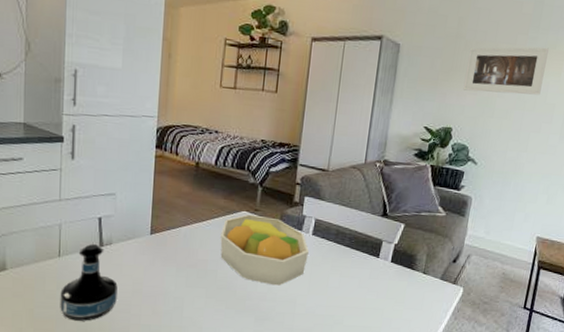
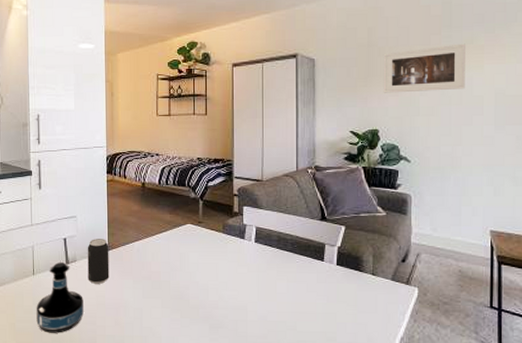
beverage can: none [124,220,152,270] -> present [87,239,109,284]
fruit bowl: present [220,214,309,286] -> none [170,227,253,294]

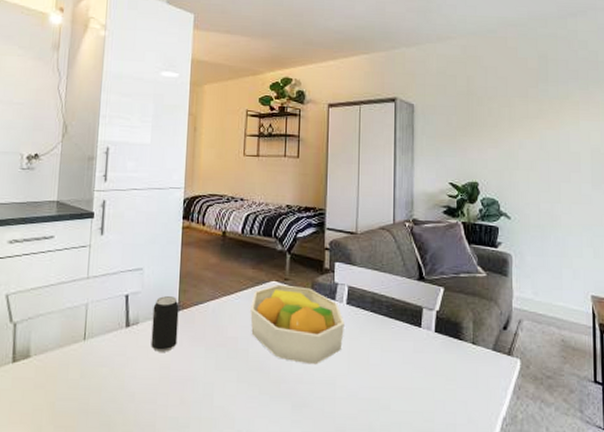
tequila bottle: present [36,262,84,333] -> none [82,325,144,415]
fruit bowl: none [170,227,253,294] -> present [250,284,344,365]
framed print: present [383,43,465,93] -> none [482,98,562,145]

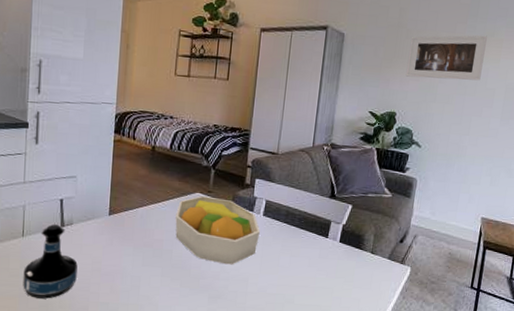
tequila bottle: none [82,325,144,415] -> present [23,224,78,299]
beverage can: present [151,296,179,352] -> none [84,202,110,249]
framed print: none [482,98,562,145] -> present [405,35,487,81]

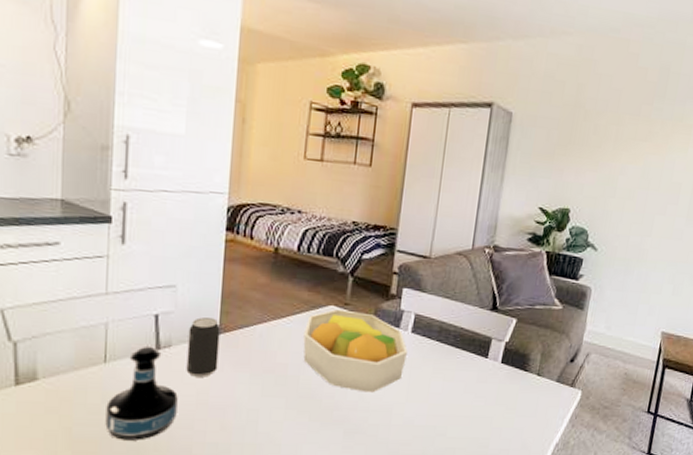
beverage can: none [84,202,110,249] -> present [186,317,221,377]
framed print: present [405,35,487,81] -> none [582,118,675,173]

